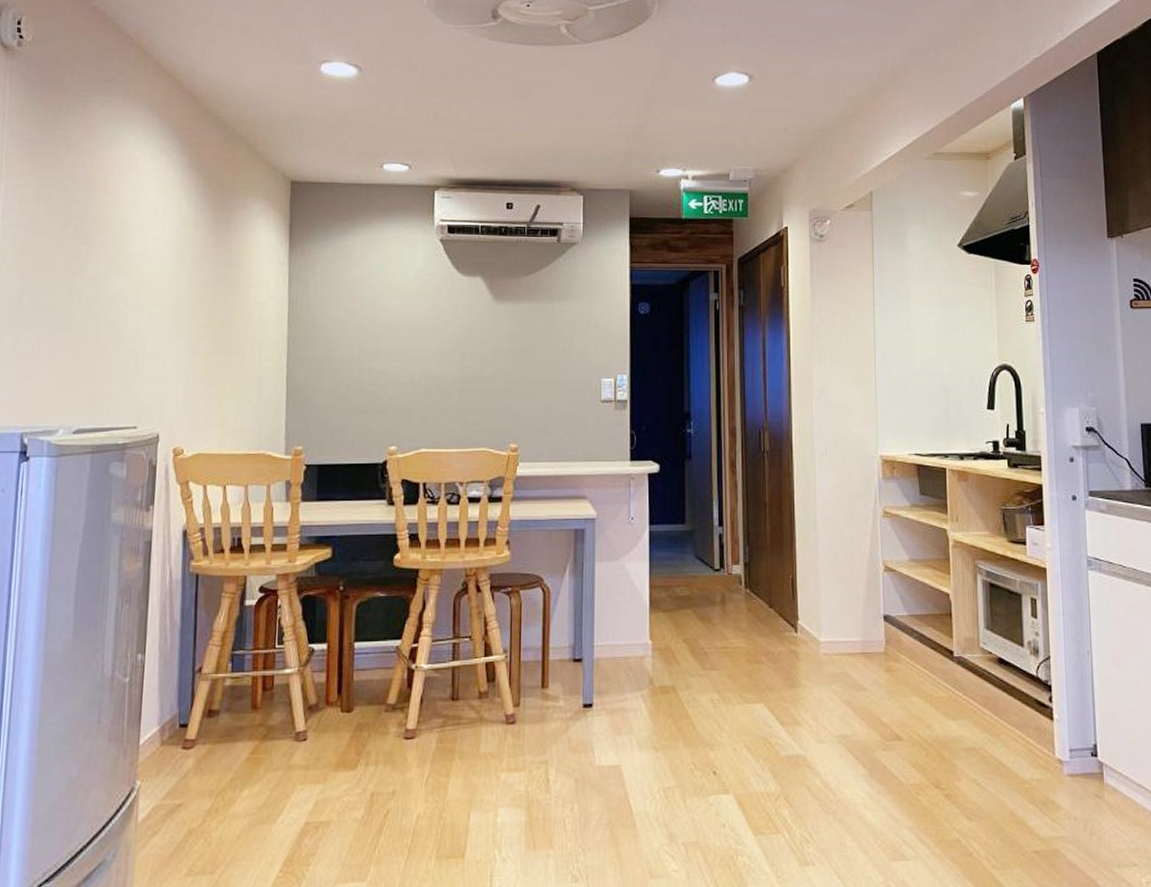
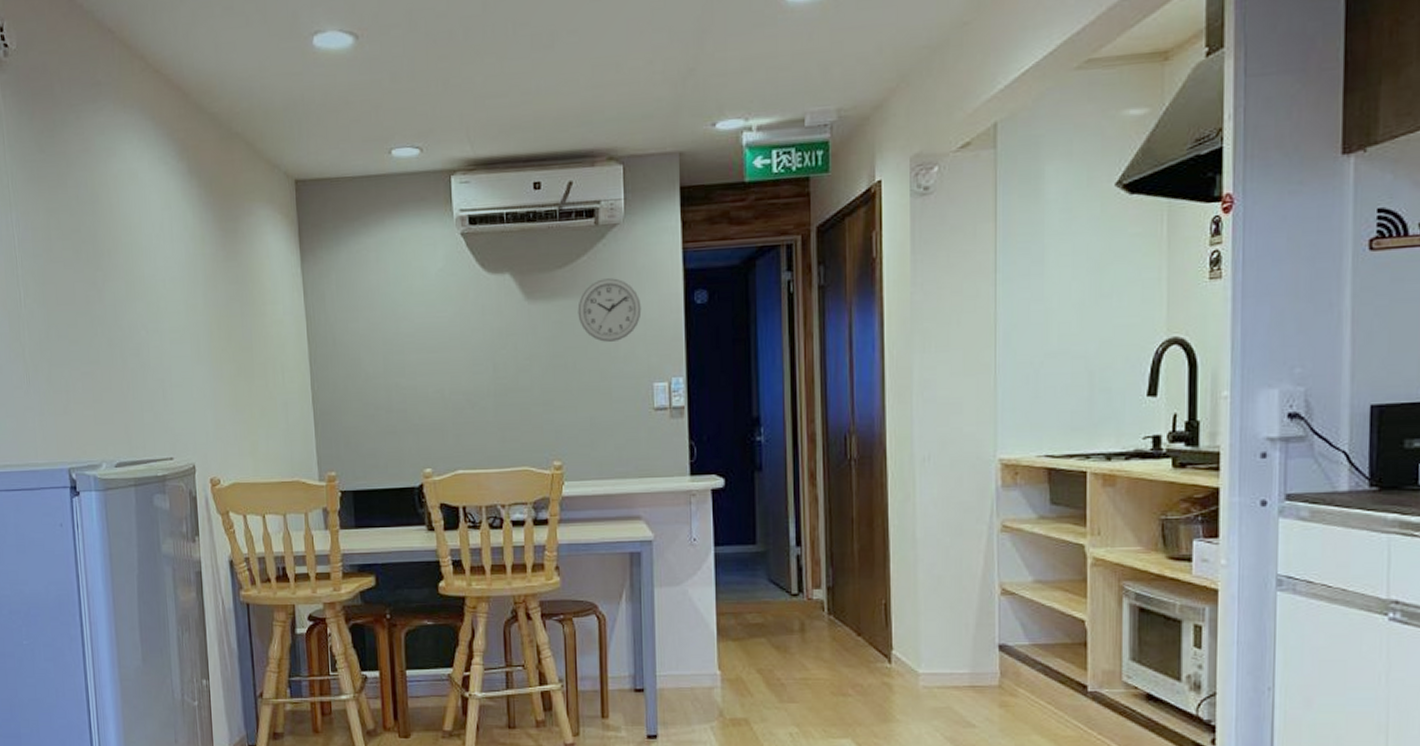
wall clock: none [539,287,594,341] -> present [577,278,642,342]

